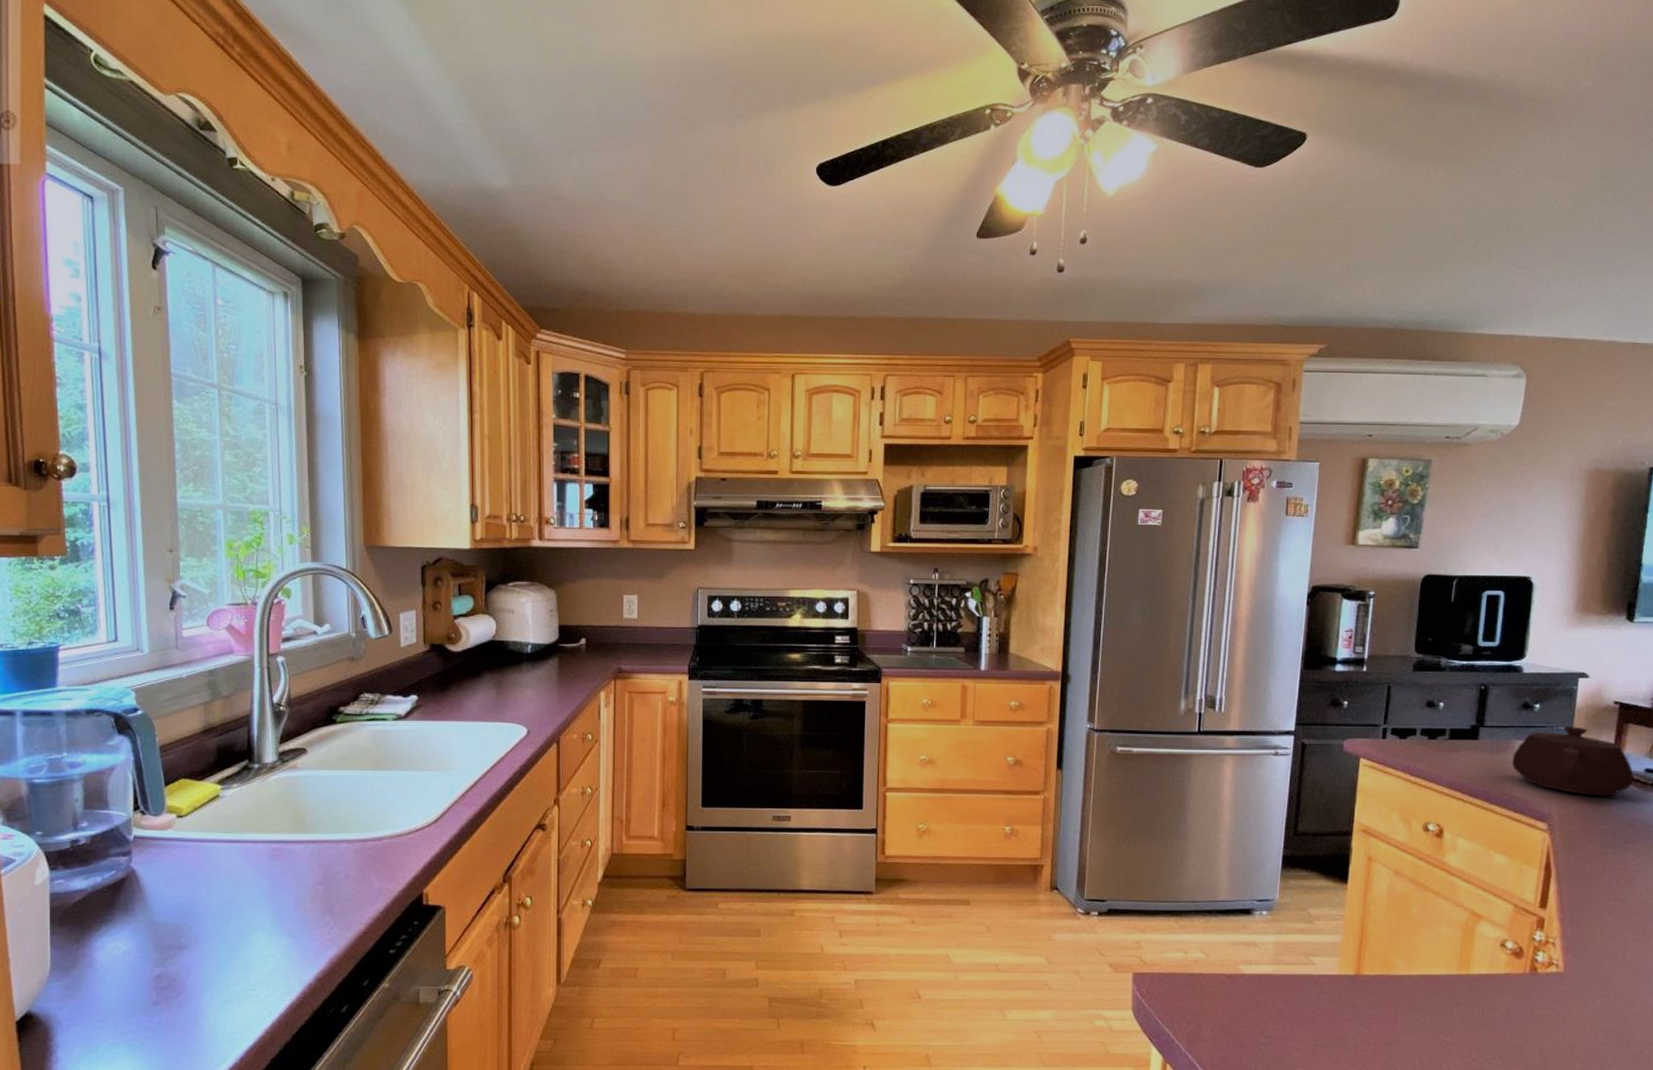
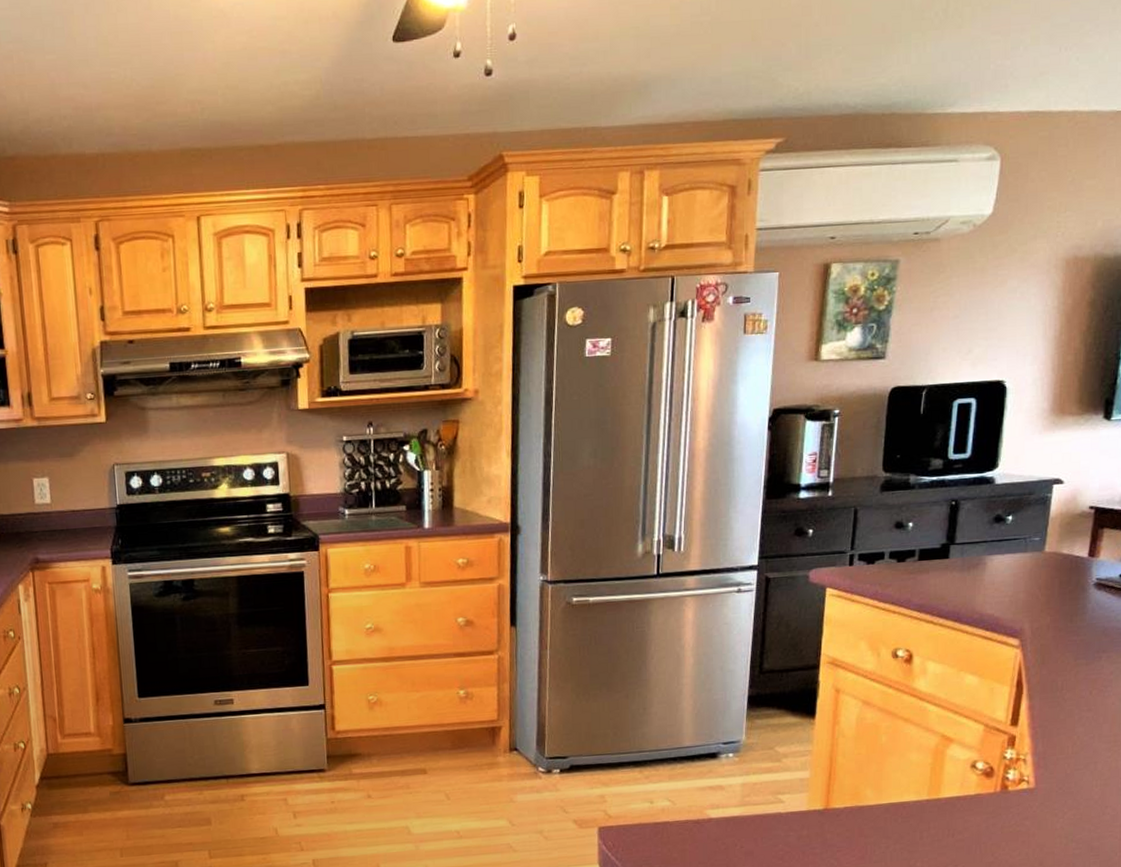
teapot: present [1512,725,1635,796] -> none [983,535,1109,607]

